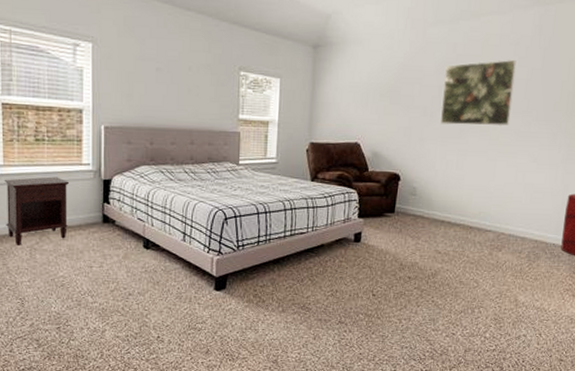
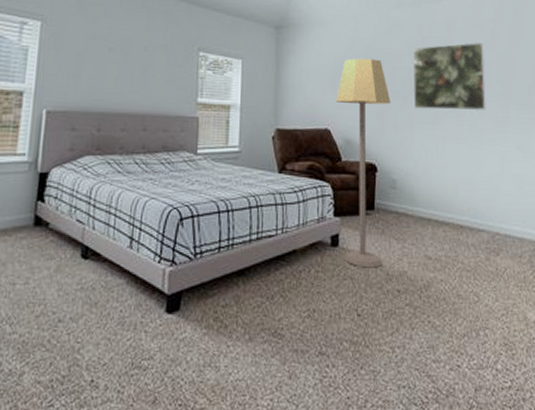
lamp: none [364,76,419,260] -> present [336,58,391,268]

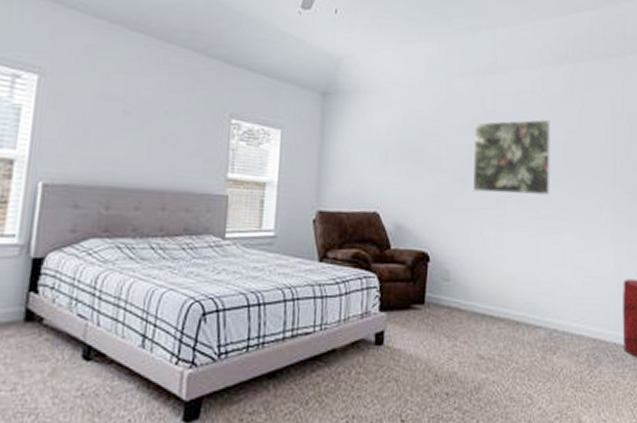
lamp: present [336,58,391,268] -> none [387,132,448,369]

